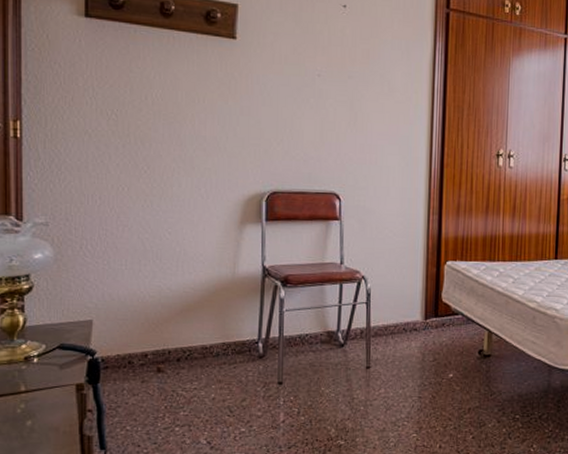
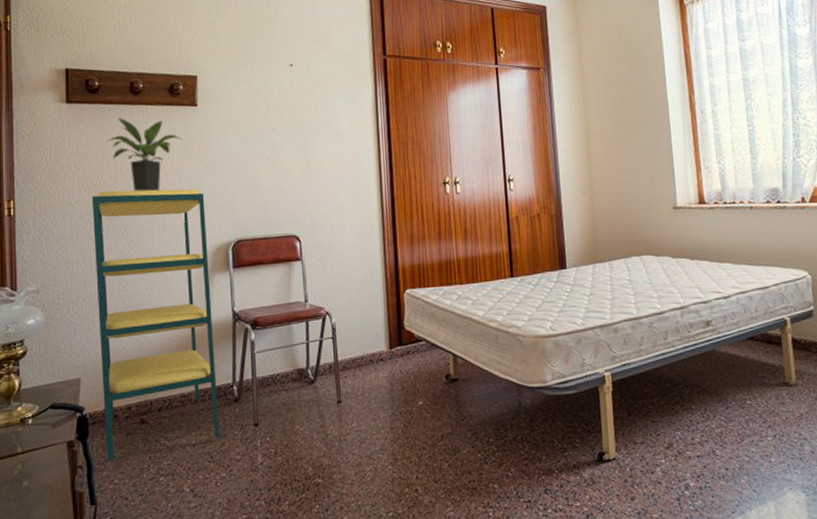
shelving unit: none [111,122,242,408] -> present [91,189,220,462]
potted plant: none [131,42,218,129] -> present [107,118,183,192]

